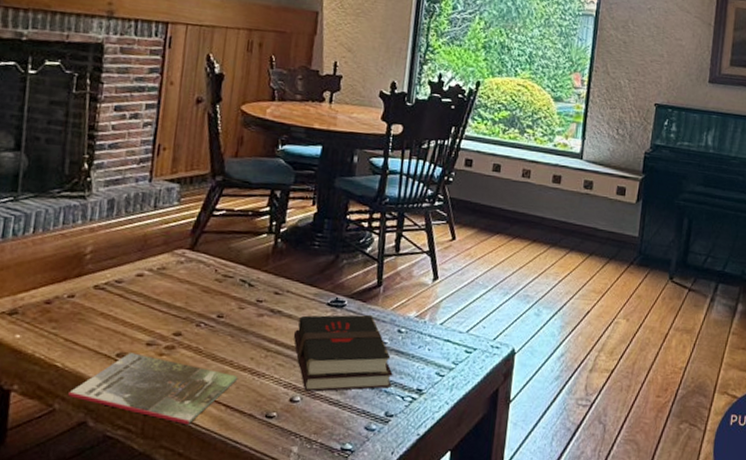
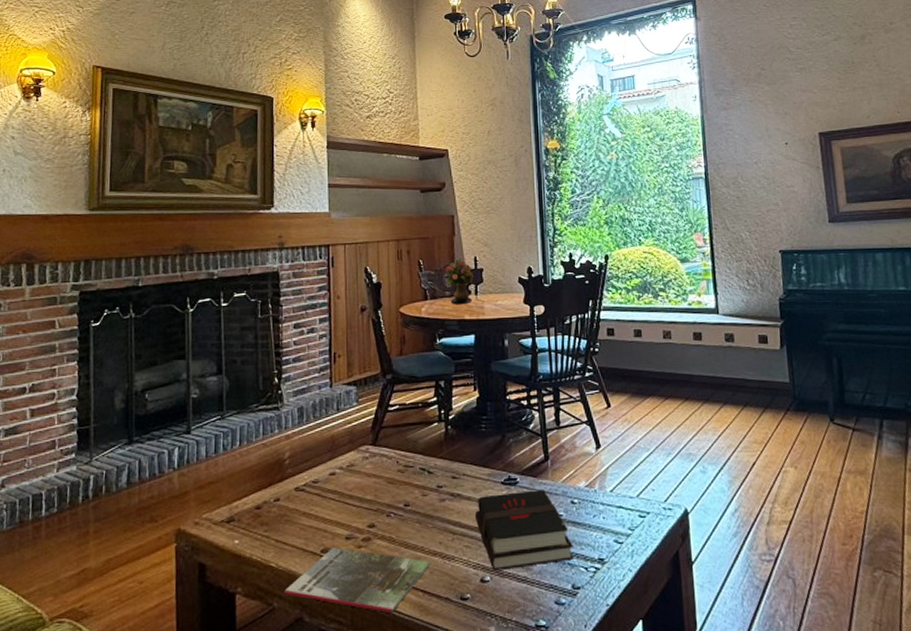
bouquet: none [298,59,331,113] -> present [445,257,474,305]

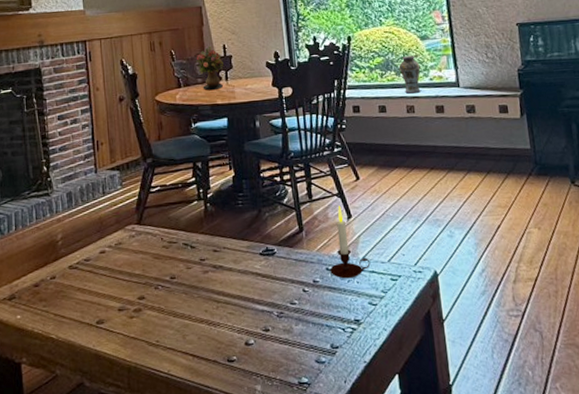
magazine: present [284,548,431,614] -> none [65,319,198,377]
hardback book: present [474,490,574,570] -> none [236,259,331,334]
candle: none [575,434,618,514] -> present [330,205,371,279]
vase: none [656,278,679,319] -> present [399,55,421,95]

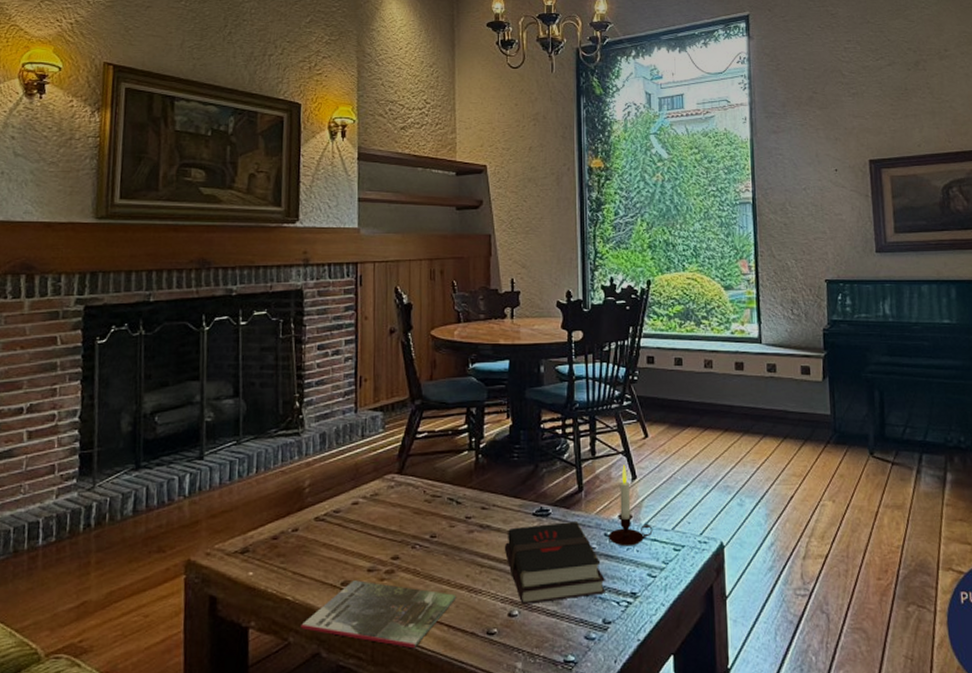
magazine: none [65,319,198,377] -> present [301,580,457,649]
bouquet: present [196,46,224,91] -> none [480,279,510,329]
hardback book: none [236,259,331,334] -> present [504,522,605,604]
vase: present [399,55,421,95] -> none [699,306,722,348]

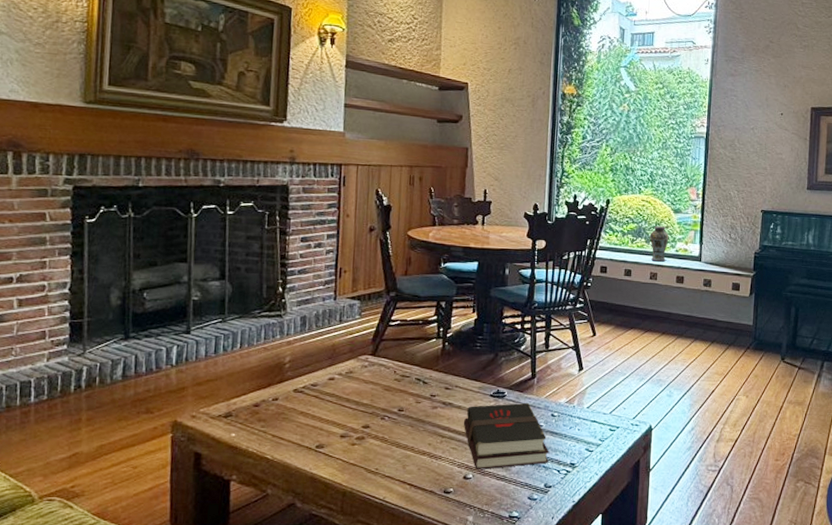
magazine: present [301,580,457,649] -> none [278,444,419,503]
candle: present [608,465,653,547] -> none [555,358,593,426]
vase: none [699,306,722,348] -> present [649,226,669,263]

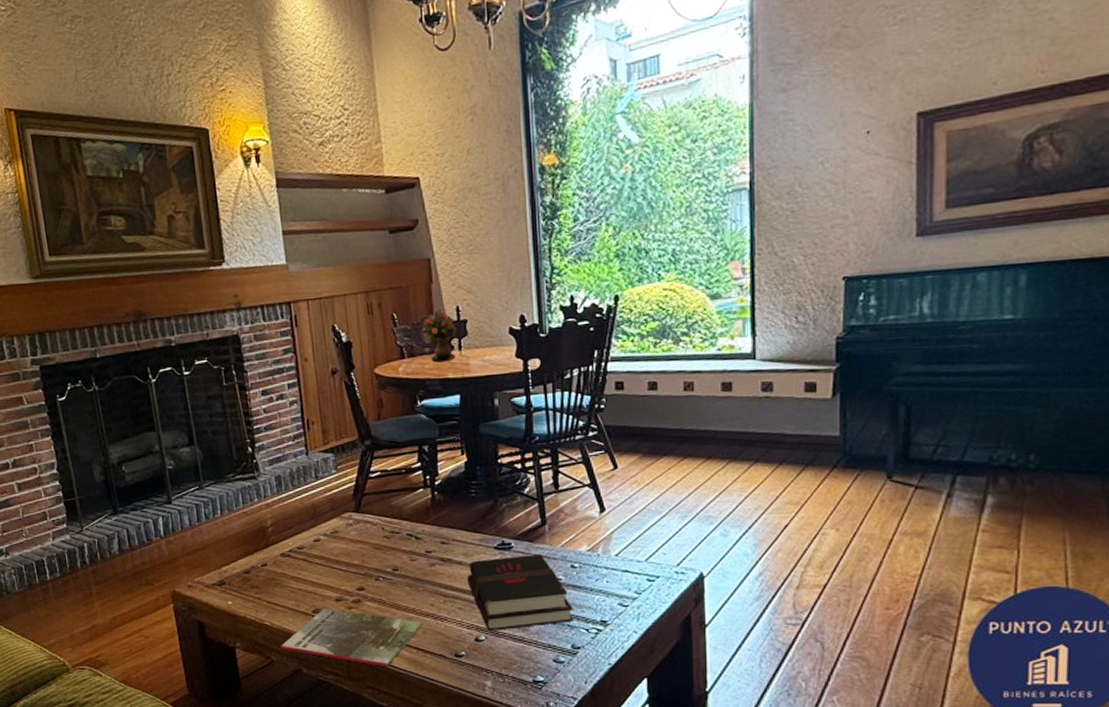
magazine: none [278,444,419,503] -> present [281,609,423,668]
bouquet: none [454,188,482,234] -> present [423,307,456,363]
vase: present [649,226,669,263] -> none [678,319,707,369]

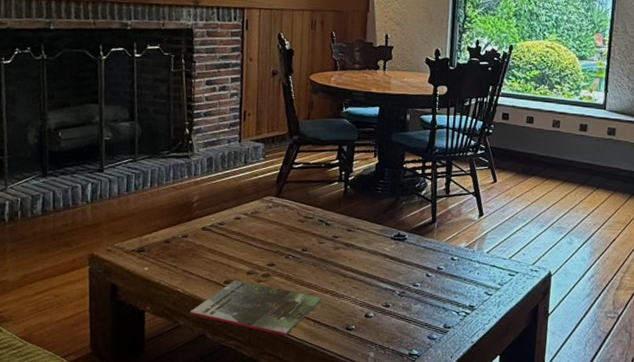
bouquet: present [423,307,456,363] -> none [356,33,383,79]
hardback book: present [466,554,574,630] -> none [364,246,449,309]

